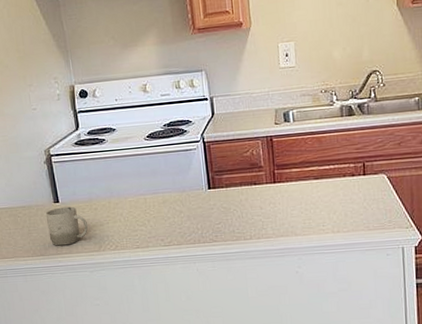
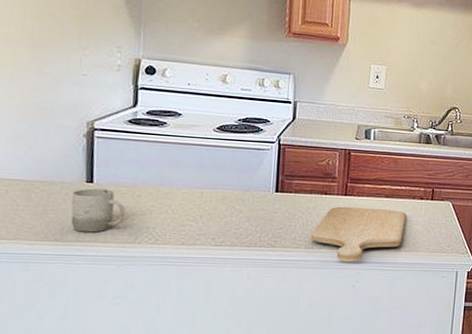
chopping board: none [247,191,340,249] -> present [310,206,407,262]

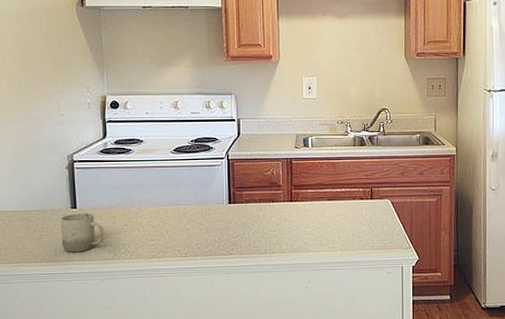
chopping board: present [310,206,407,262] -> none [263,211,349,264]

